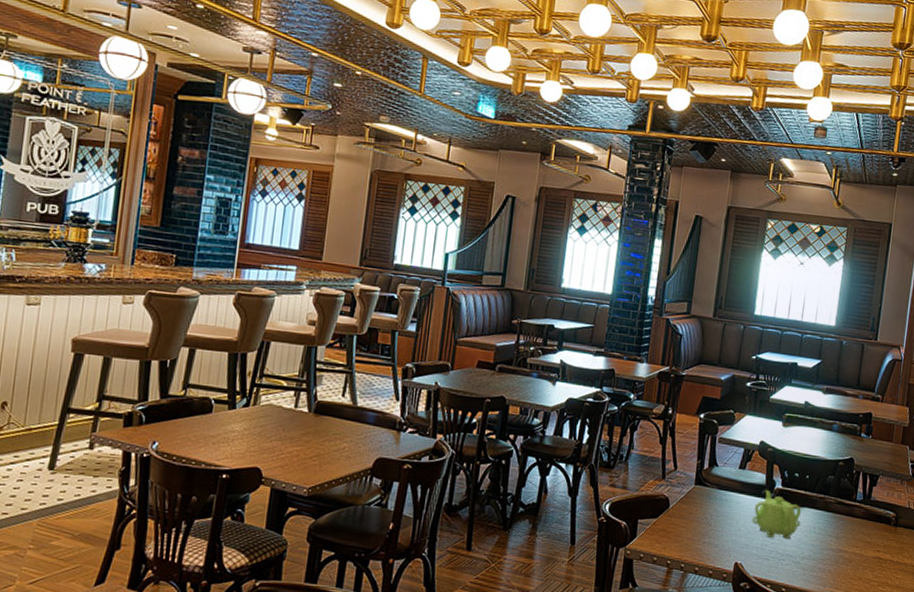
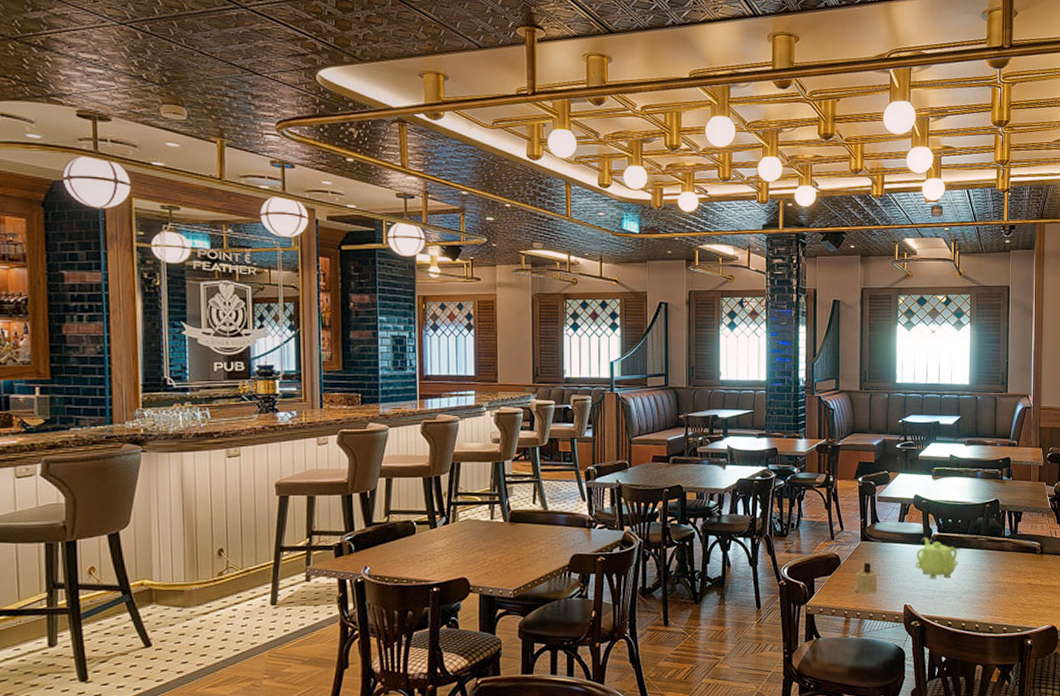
candle: none [681,509,709,545] -> present [854,562,878,594]

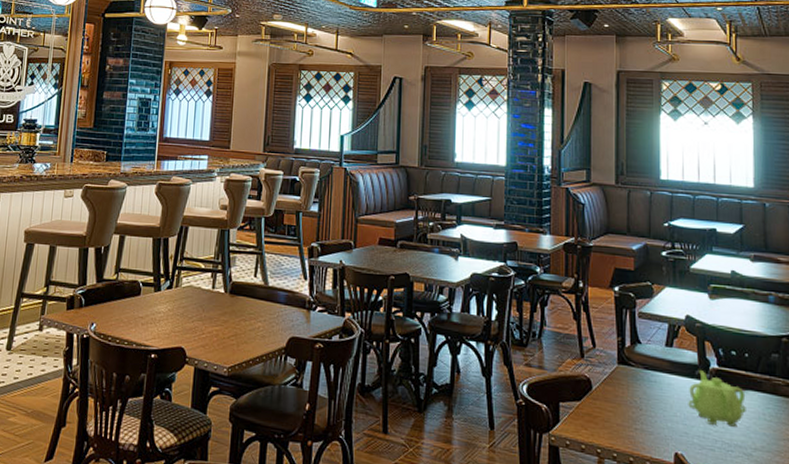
candle: present [854,562,878,594] -> none [609,391,640,433]

